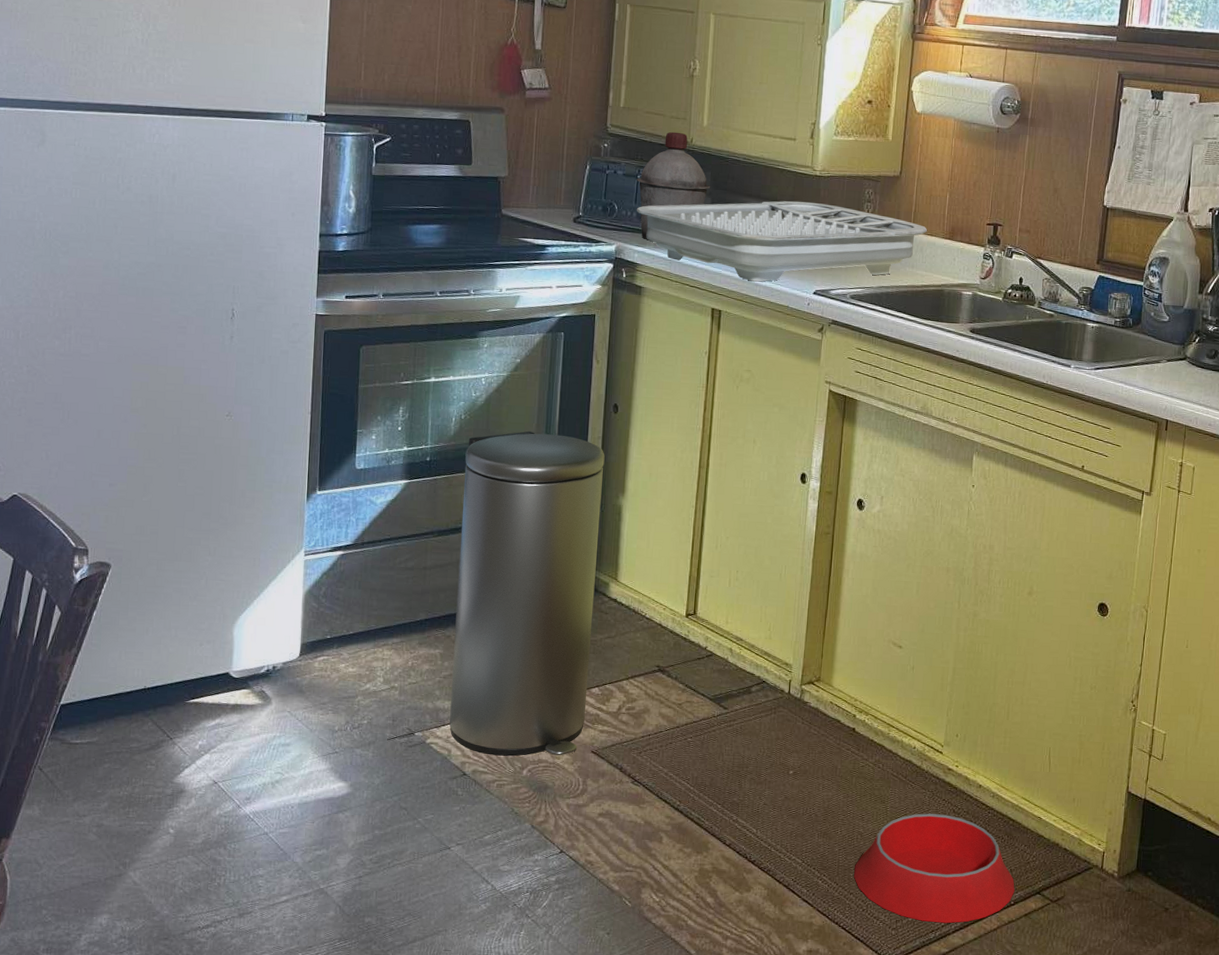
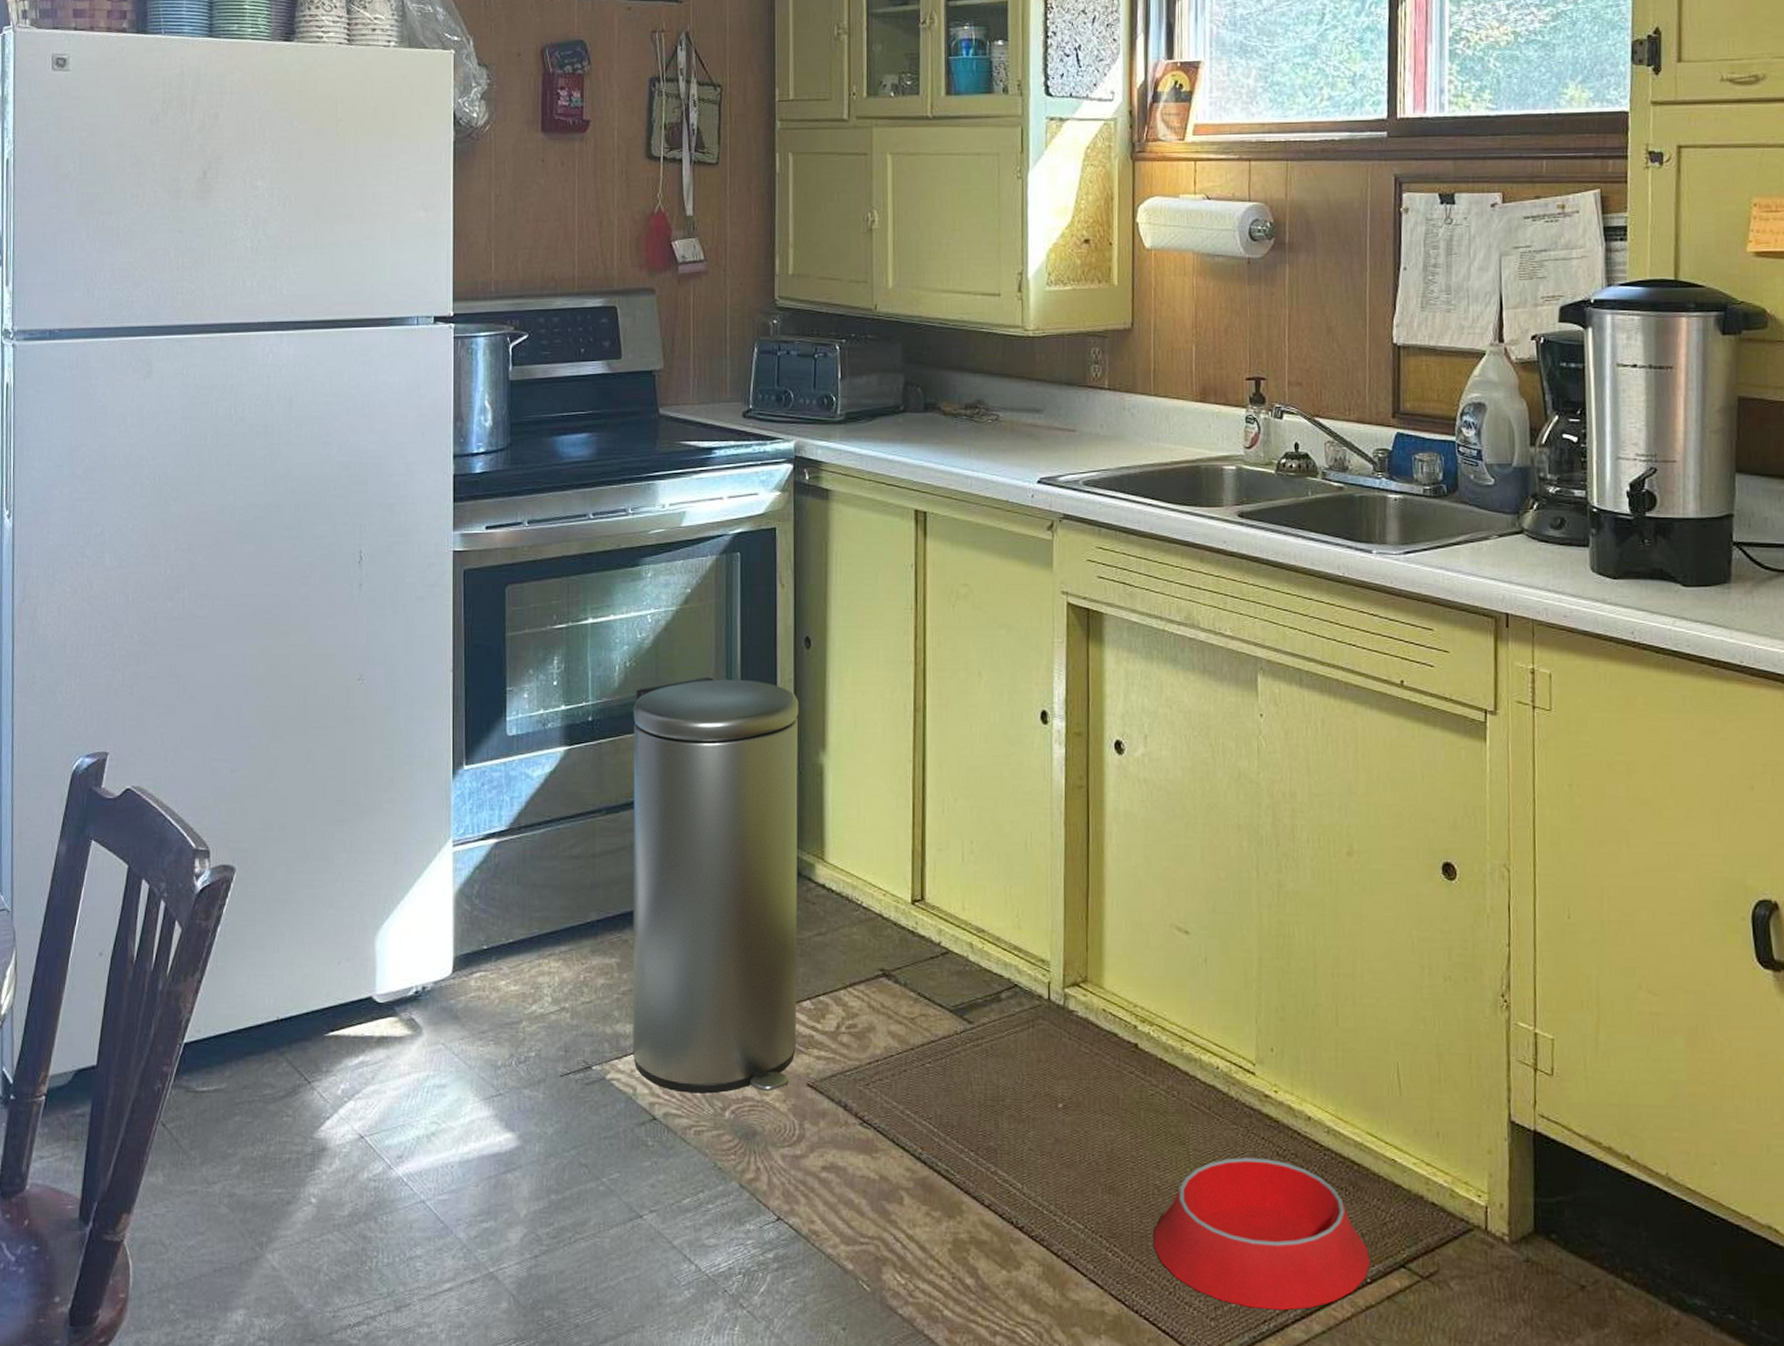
canister: present [636,131,711,240] -> none [813,298,903,432]
dish rack: present [636,201,928,282] -> none [816,369,1173,473]

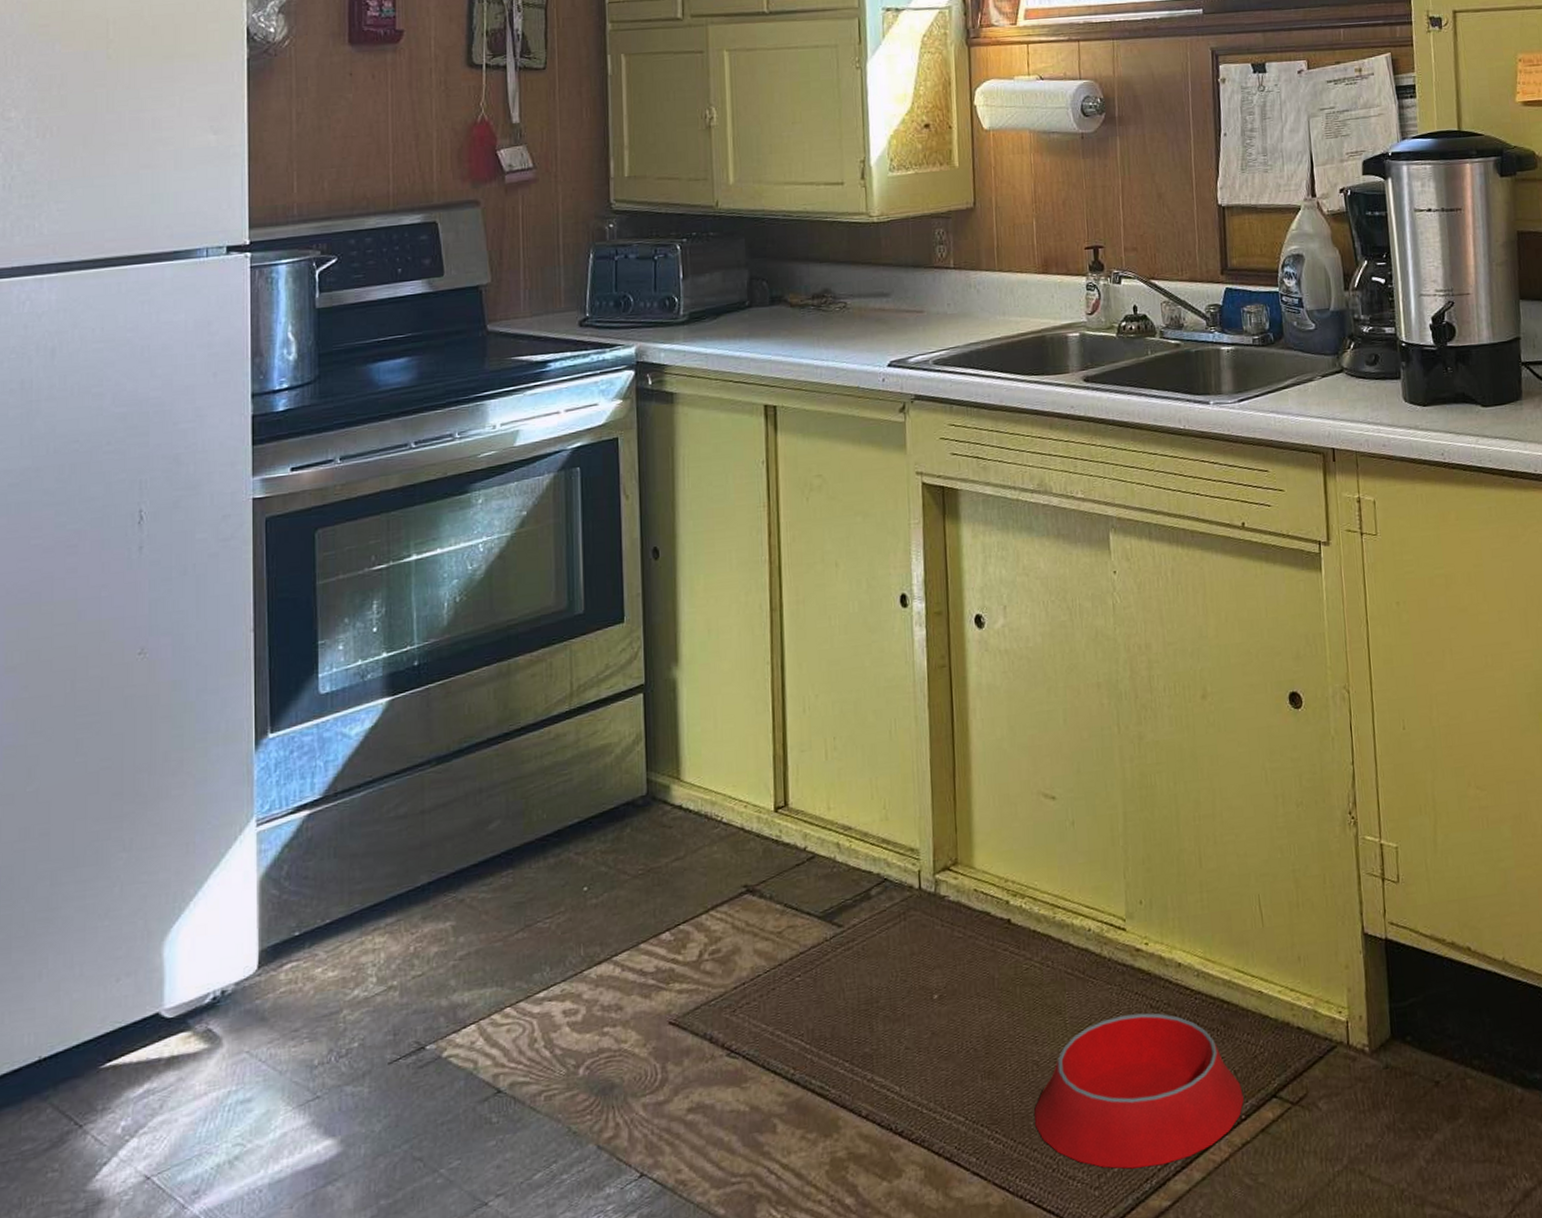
pedal bin: present [633,676,799,1094] -> none [465,599,656,1057]

